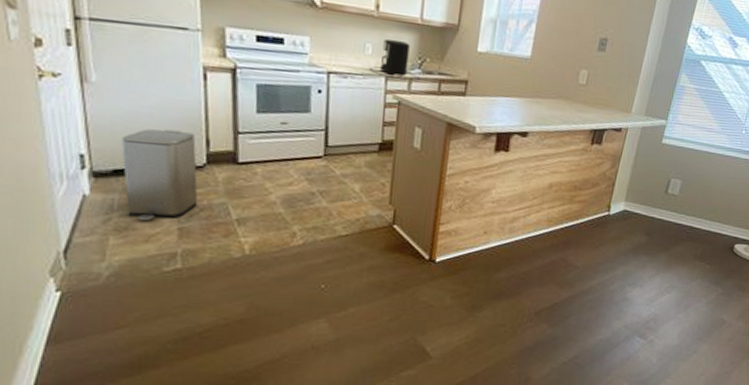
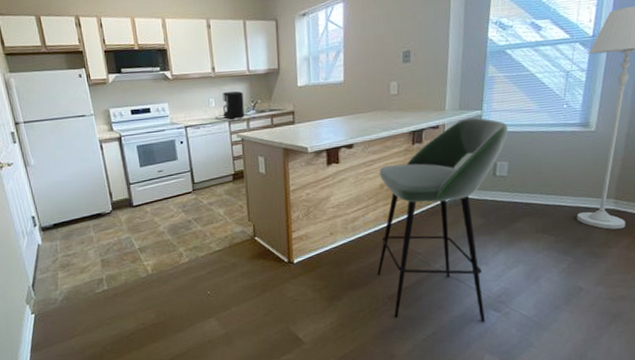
pedal bin: present [121,129,198,220] -> none [56,189,111,257]
bar stool: none [528,126,688,348] -> present [377,117,508,322]

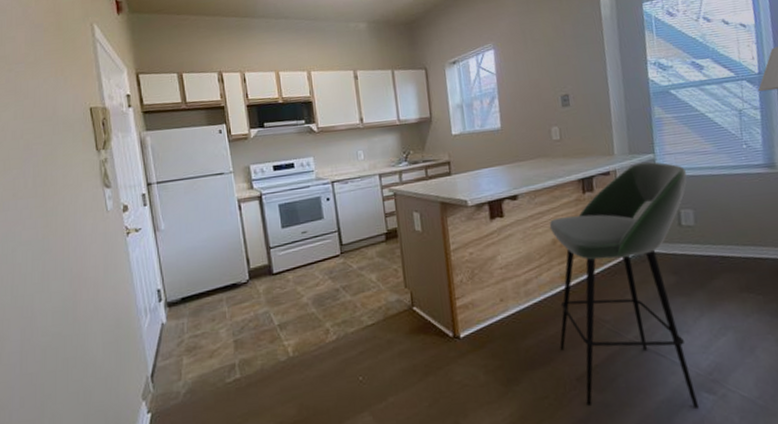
coffee maker: present [216,91,256,122] -> none [365,142,409,175]

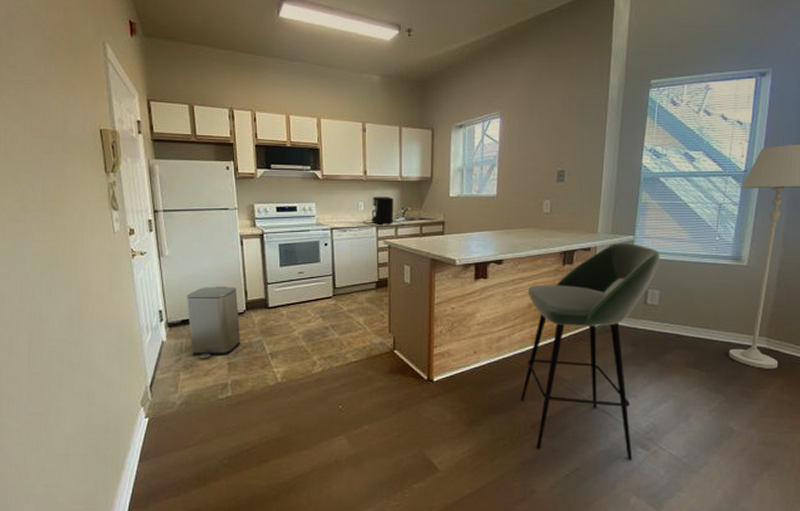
pedal bin: none [186,255,247,338] -> present [187,286,241,358]
coffee maker: none [365,142,409,175] -> present [363,197,405,227]

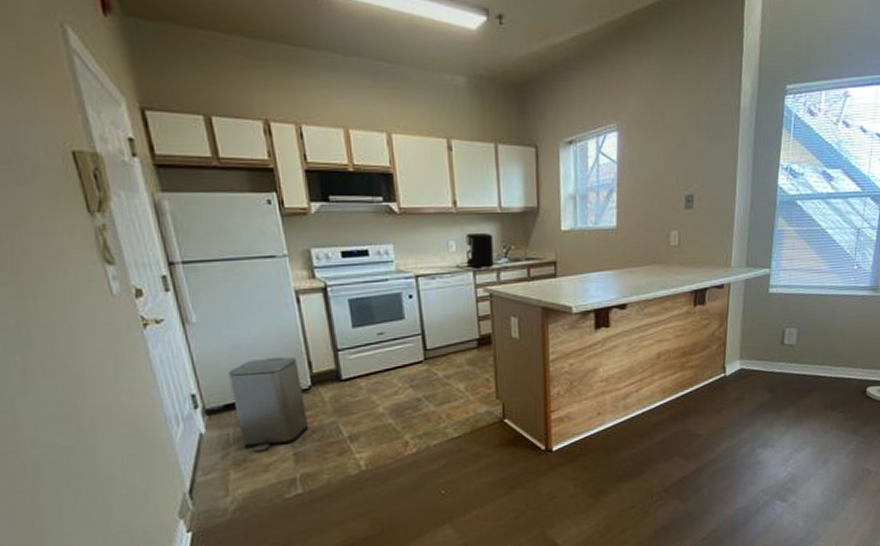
bar stool: present [521,242,660,460] -> none [652,276,797,514]

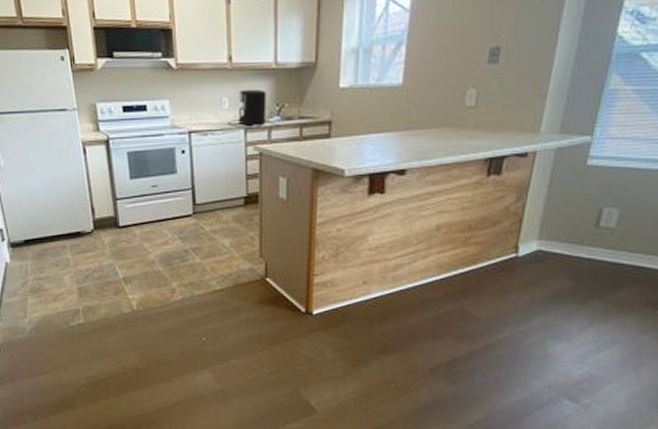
pedal bin: present [228,357,309,450] -> none [28,202,91,282]

